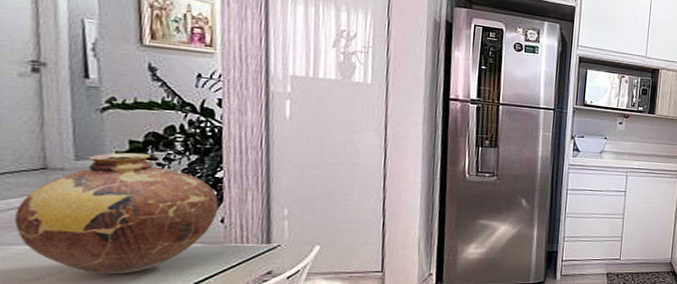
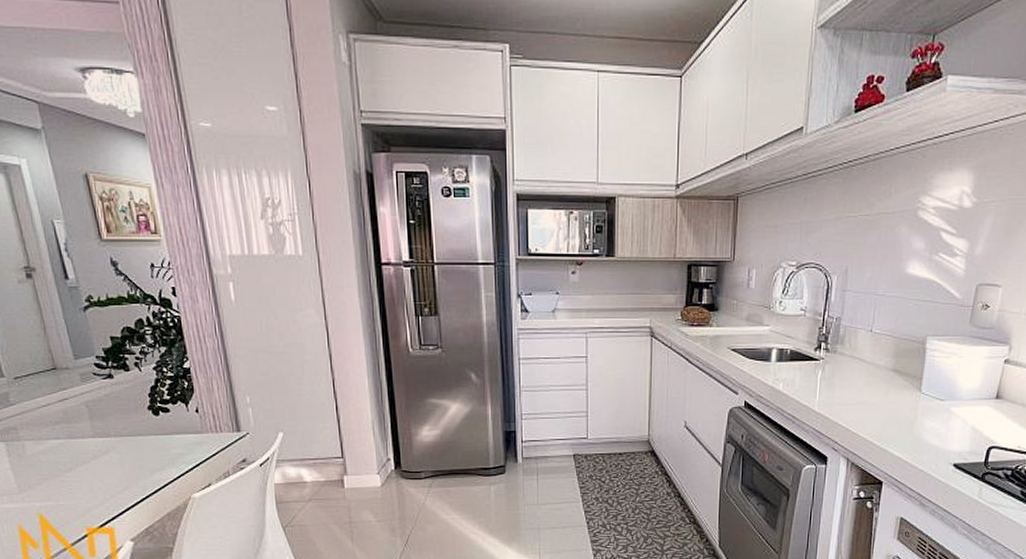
vase: present [15,152,219,274] -> none [43,349,192,463]

